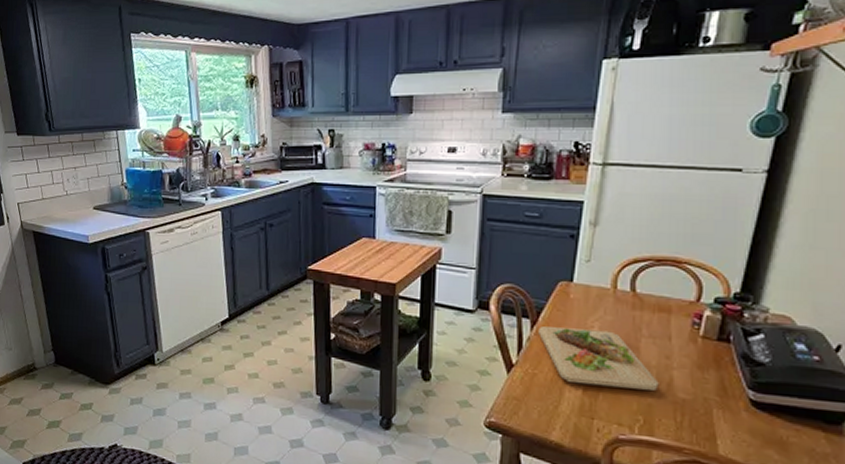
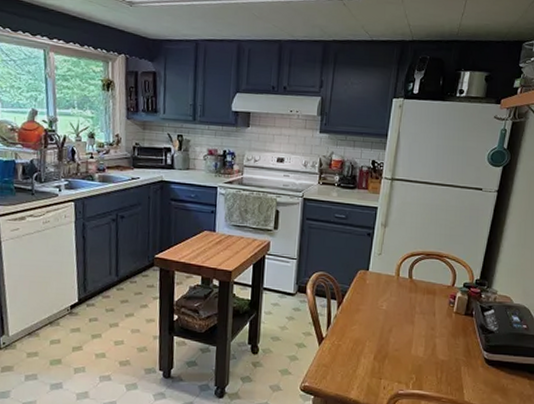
cutting board: present [539,326,659,391] -> none [343,306,427,355]

